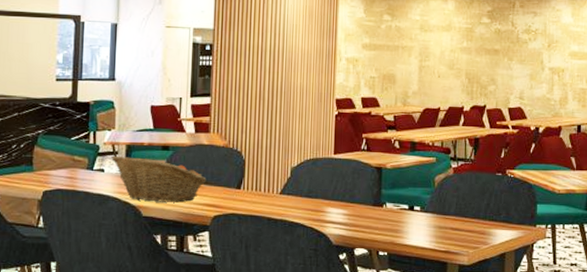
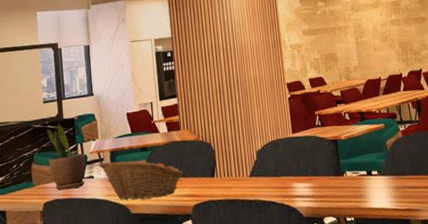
potted plant: none [54,106,97,180] -> present [47,123,86,190]

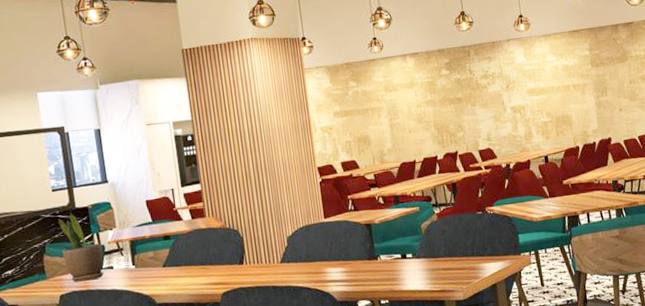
fruit basket: present [98,160,184,200] -> none [117,249,211,290]

